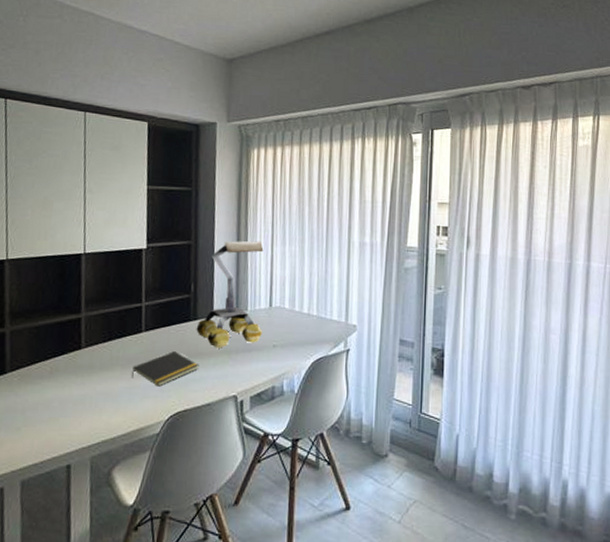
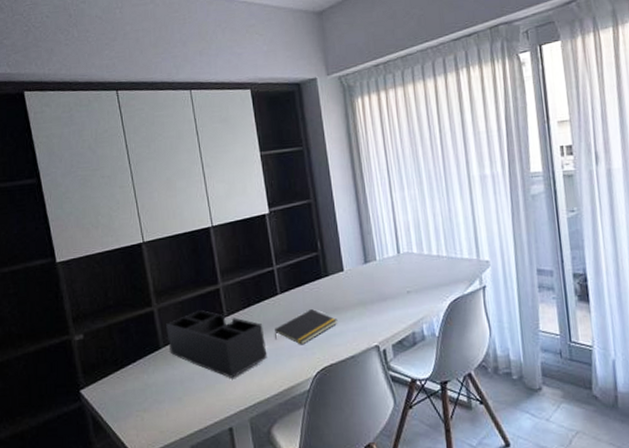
desk organizer: none [15,338,121,413] -> present [166,310,268,378]
desk lamp: present [196,240,264,348] -> none [329,189,394,301]

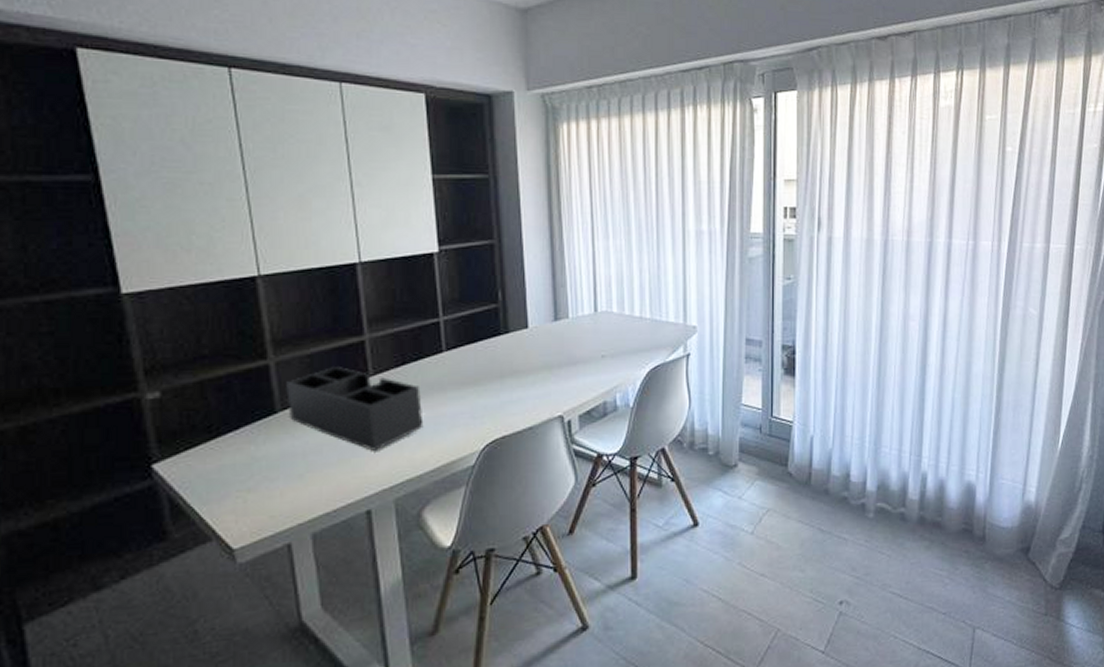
notepad: present [275,309,338,345] -> none [435,371,516,413]

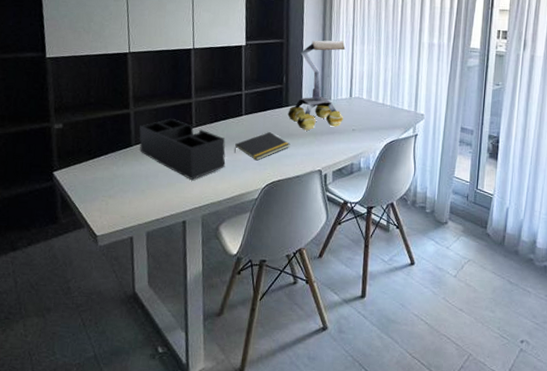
notepad: none [435,371,516,413] -> present [234,132,291,161]
desk lamp: none [508,235,587,364] -> present [287,40,346,131]

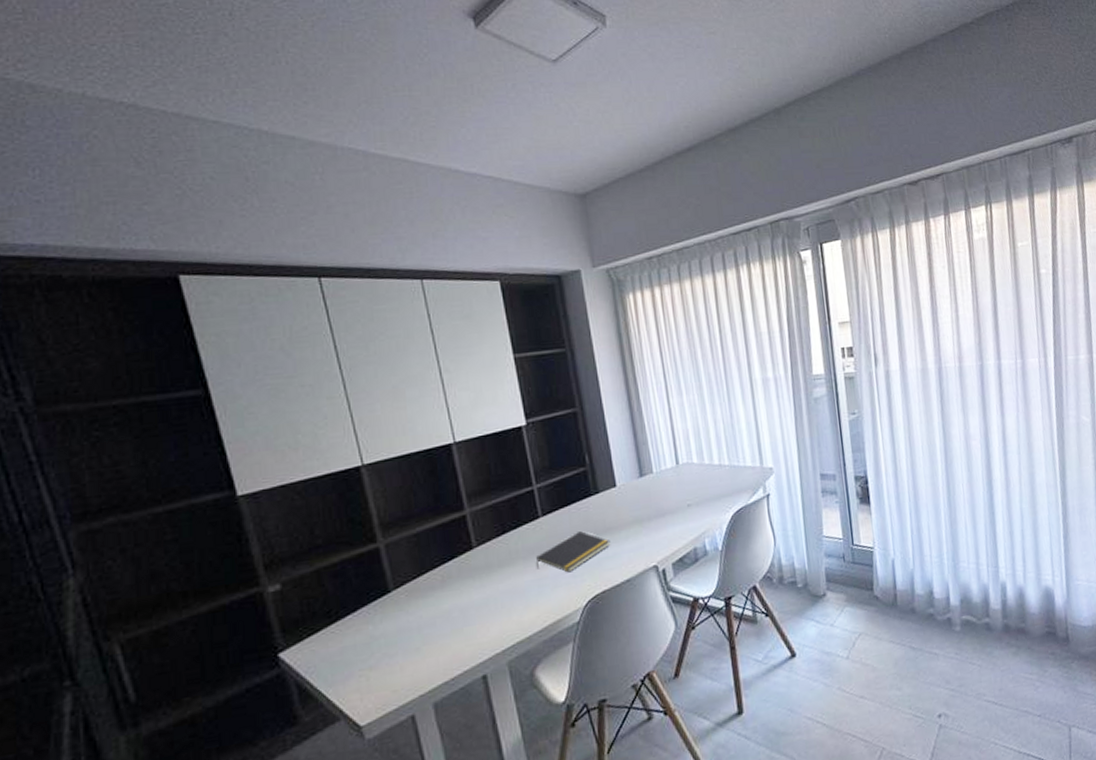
desk organizer: present [139,119,226,180] -> none [397,542,528,618]
desk lamp: present [287,40,346,131] -> none [599,395,673,520]

